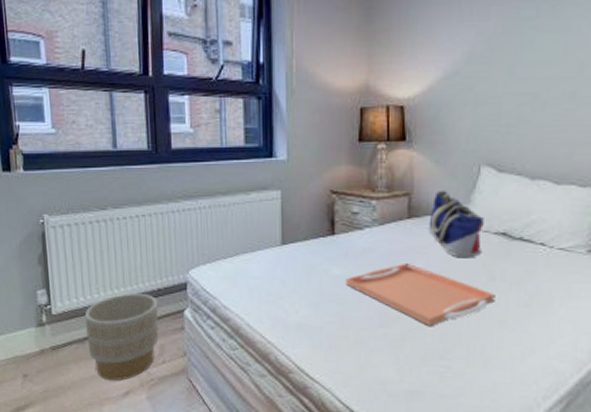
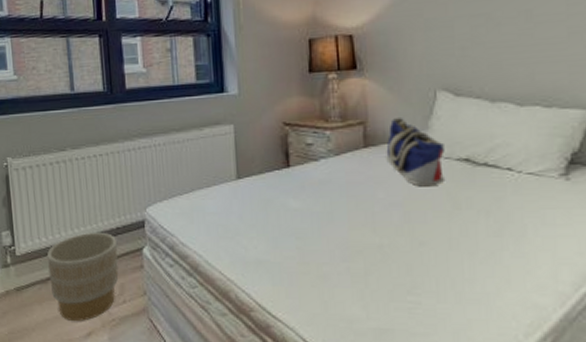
serving tray: present [345,262,495,327] -> none [303,193,463,260]

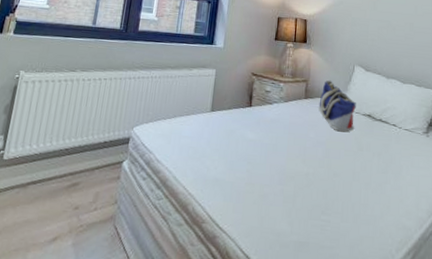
planter: present [47,232,119,321] -> none [28,143,102,226]

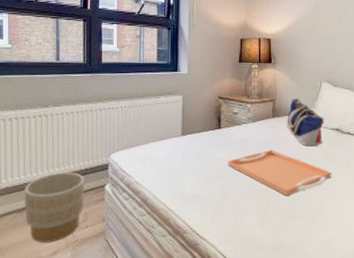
planter: none [28,143,102,226] -> present [25,172,84,242]
serving tray: none [256,132,363,186] -> present [228,149,332,197]

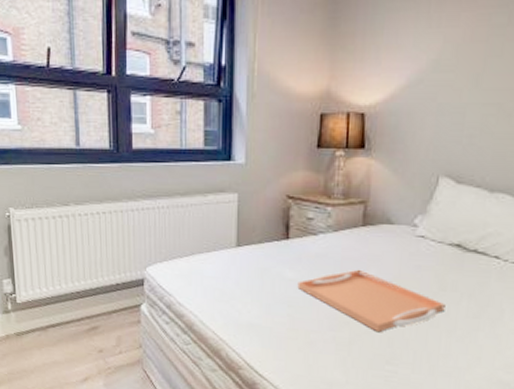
planter: present [25,172,84,242] -> none [48,286,116,367]
tote bag: present [285,98,324,147] -> none [381,199,439,268]

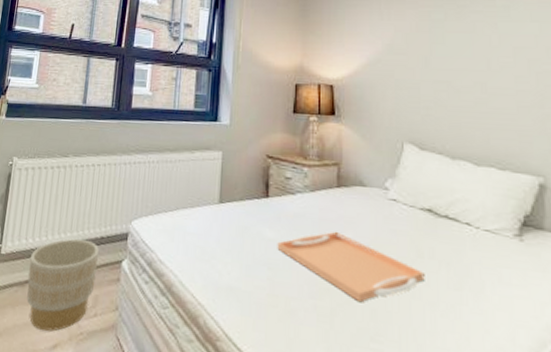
planter: none [48,286,116,367] -> present [27,238,99,331]

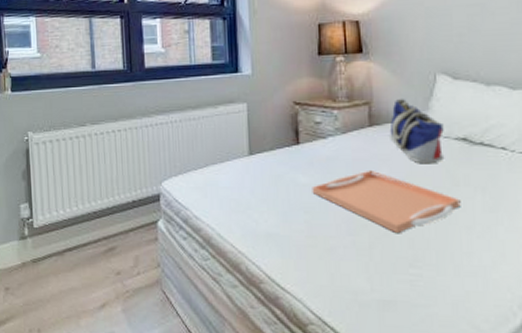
planter: present [27,238,99,331] -> none [64,205,134,293]
tote bag: none [355,162,410,232] -> present [388,98,445,164]

